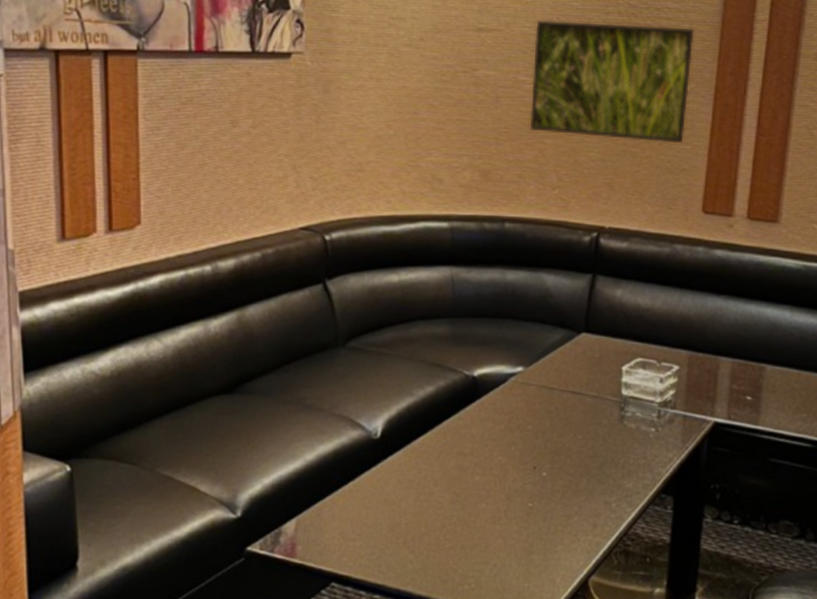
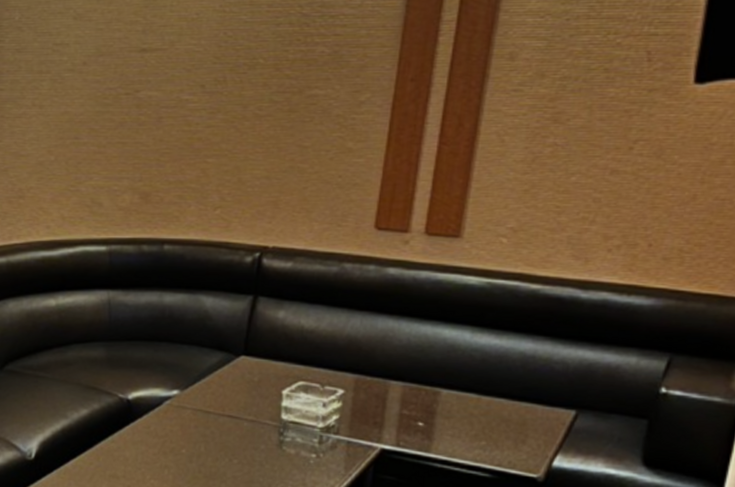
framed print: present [529,20,695,144] -> none [192,34,373,157]

